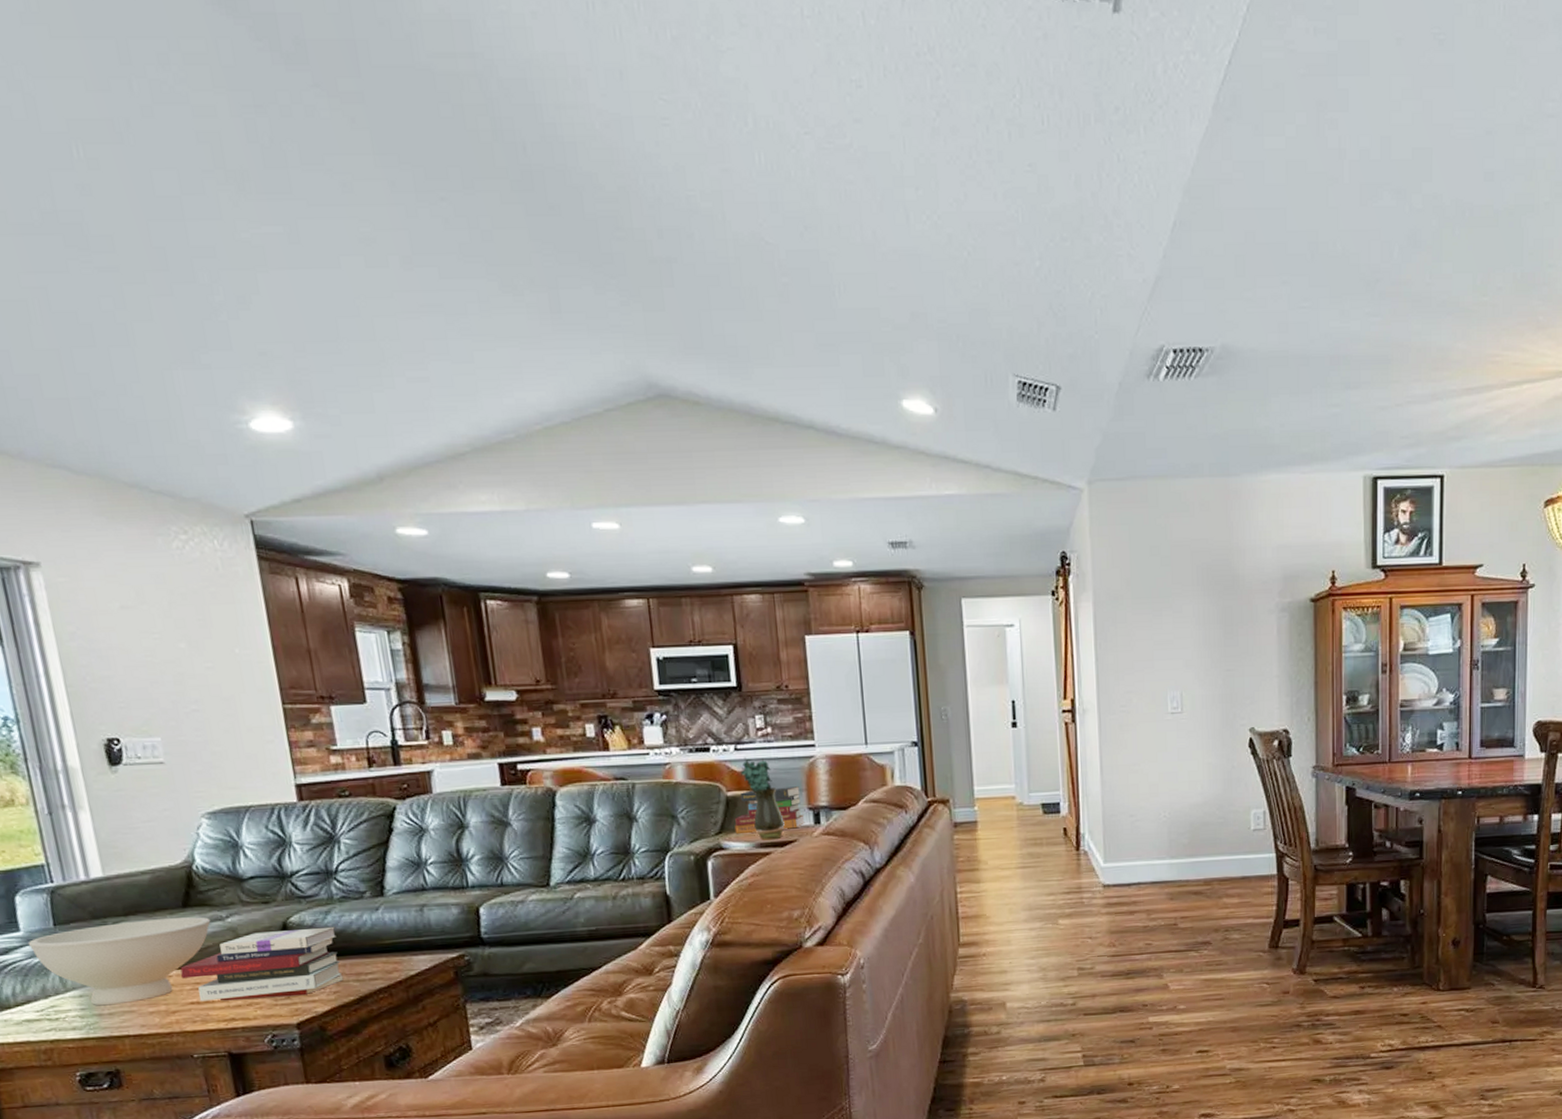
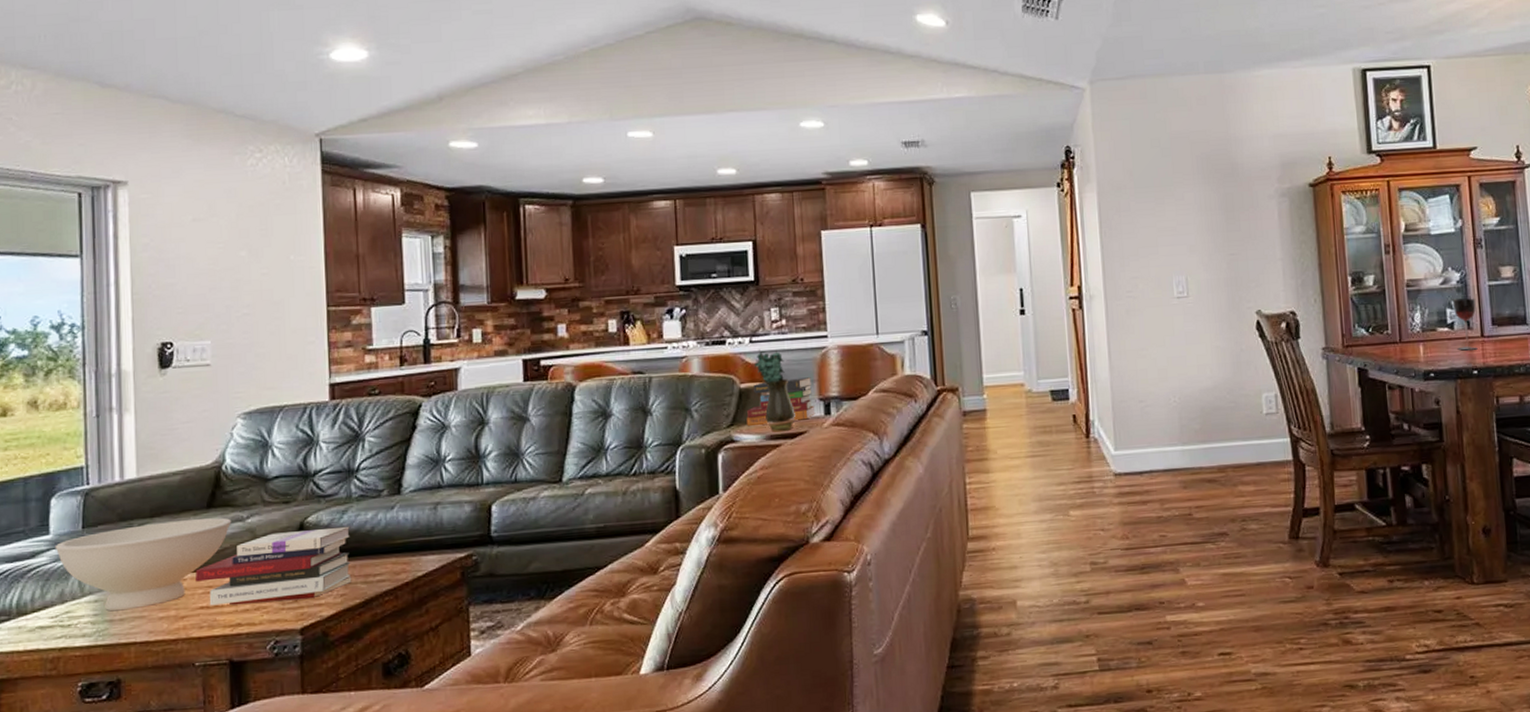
wineglass: none [1444,719,1467,772] -> present [1453,298,1478,351]

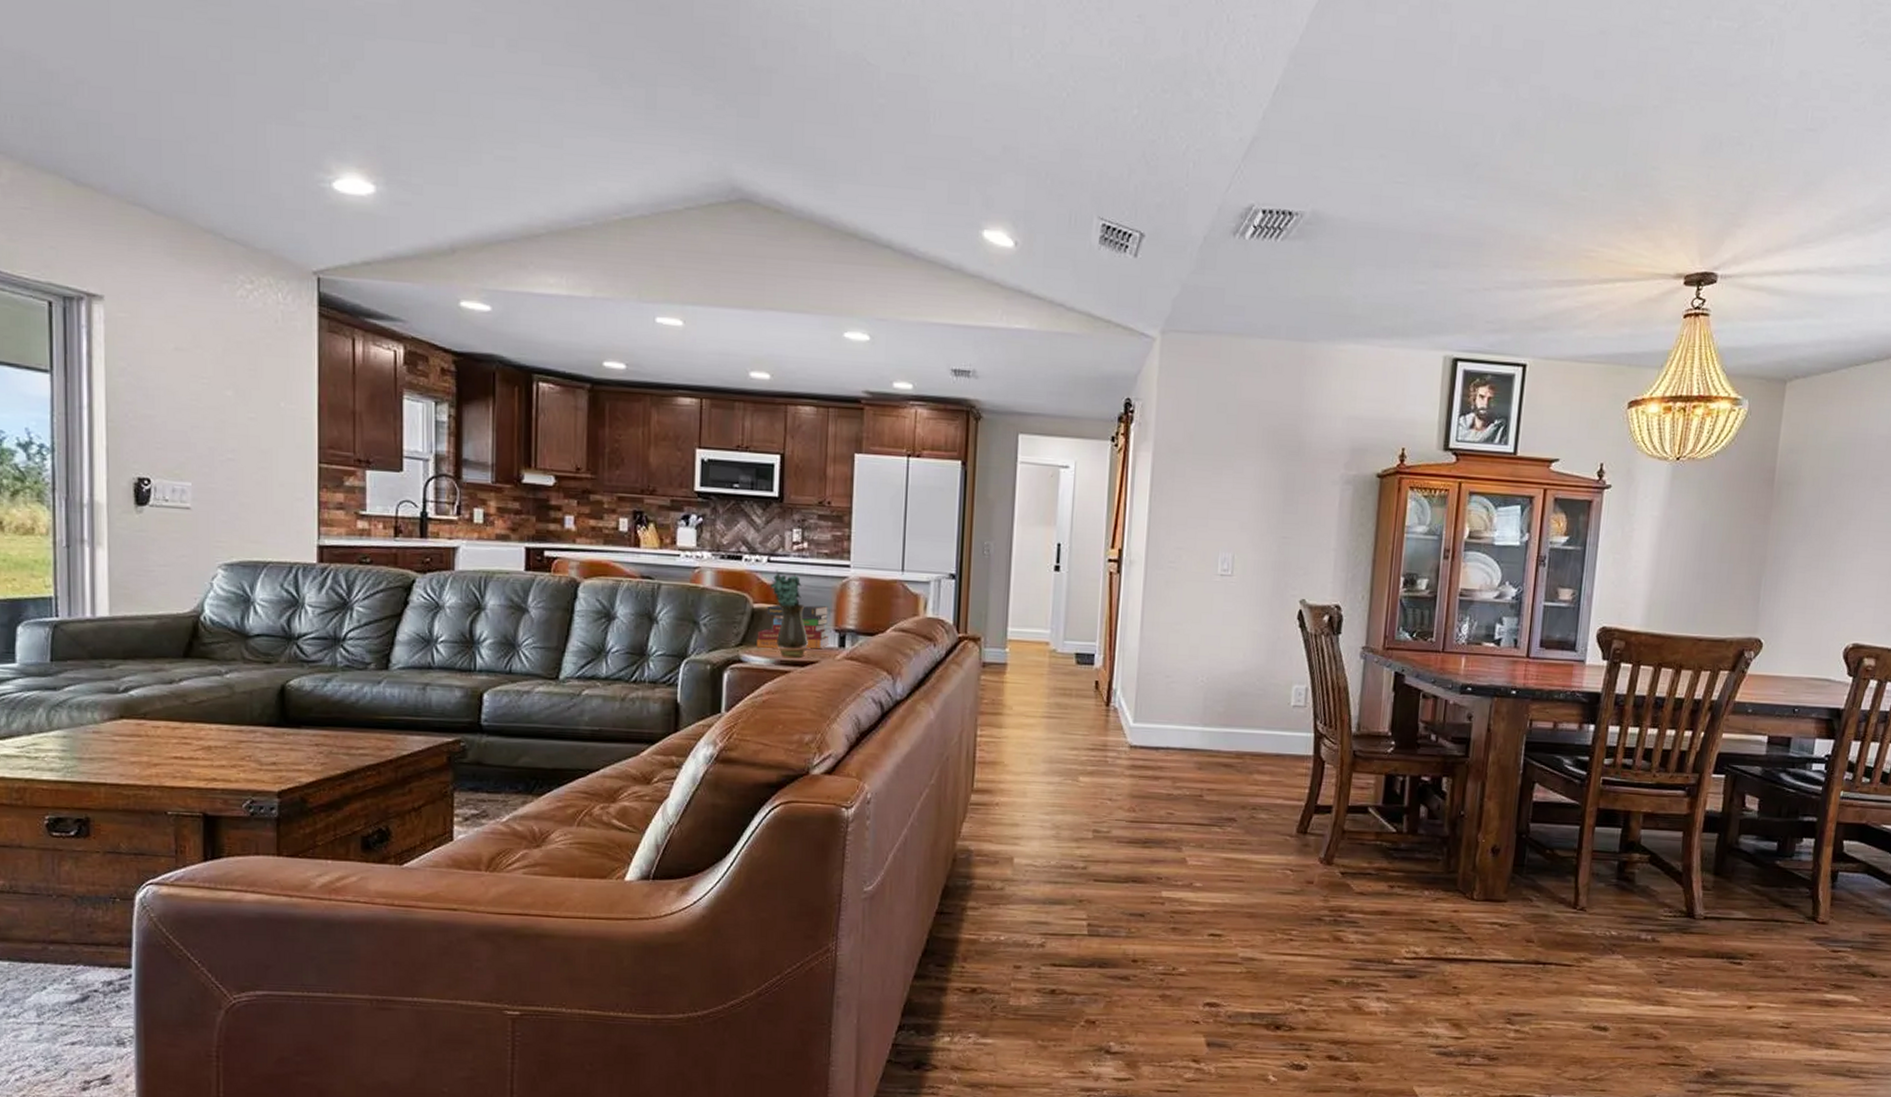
bowl: present [55,517,232,612] -> none [21,665,209,751]
books: present [195,526,352,606] -> none [170,692,333,762]
wineglass: present [1453,298,1478,351] -> none [1500,615,1528,670]

